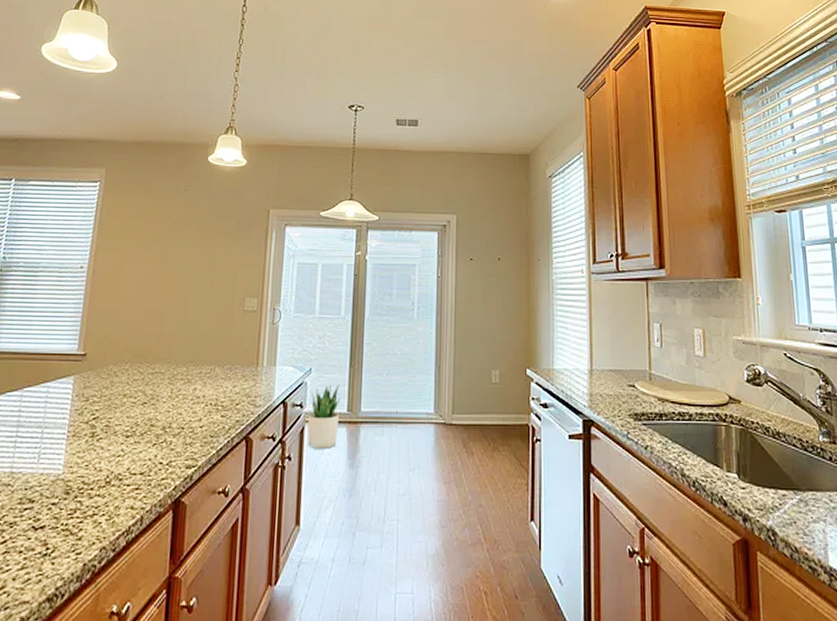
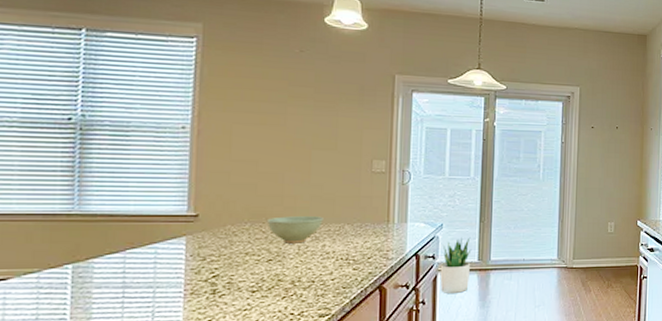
bowl: none [144,357,196,386] -> present [266,216,324,244]

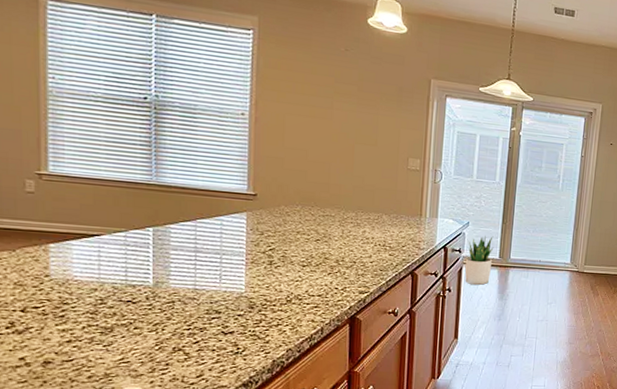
bowl: present [266,216,324,244] -> none [315,202,364,228]

